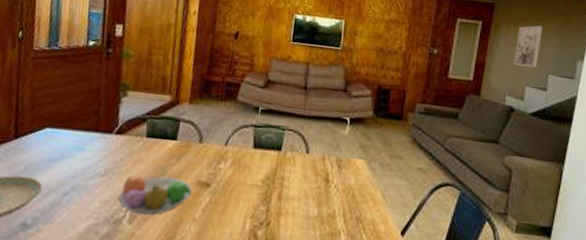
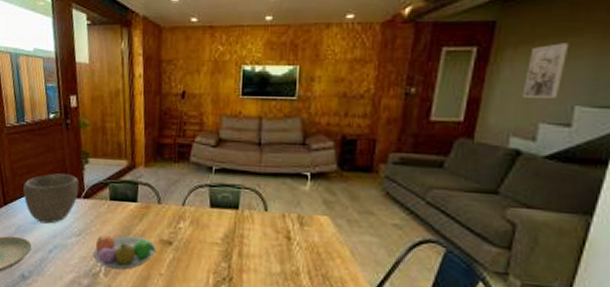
bowl: none [41,105,113,162] -> present [23,173,79,224]

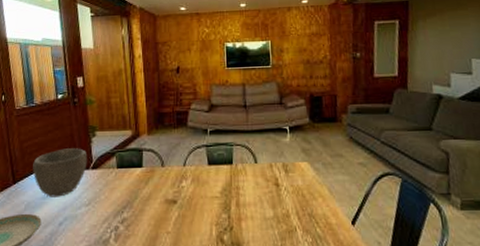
fruit bowl: present [93,235,157,271] -> none [103,199,163,234]
wall art: present [522,43,570,98] -> none [435,14,460,55]

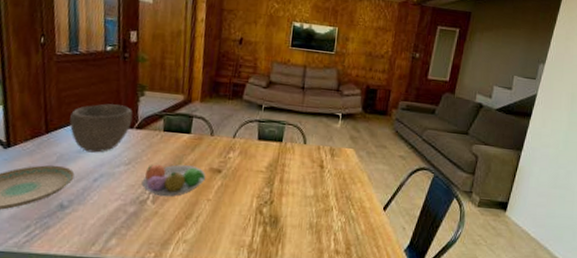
fruit bowl: none [103,199,163,234] -> present [142,164,206,197]

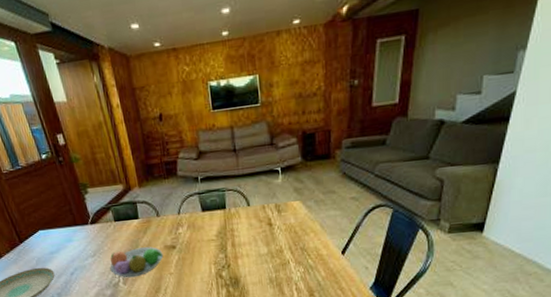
bowl: present [69,104,133,153] -> none [33,206,86,252]

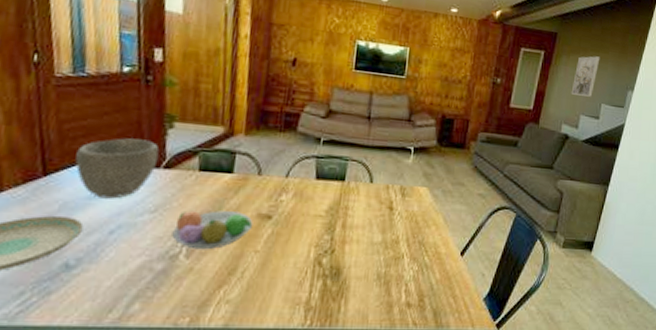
bowl: none [33,206,86,252] -> present [75,138,160,199]
wall art: none [443,21,478,75] -> present [571,56,600,97]

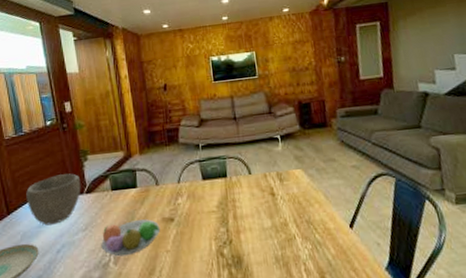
wall art: present [571,56,600,97] -> none [415,12,442,53]

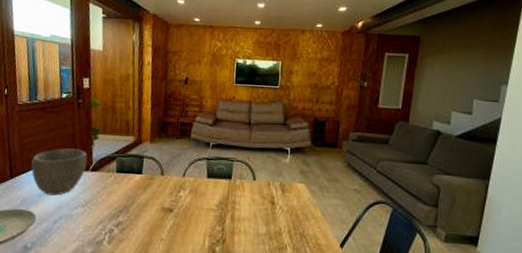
fruit bowl: present [101,219,161,257] -> none [98,205,159,238]

